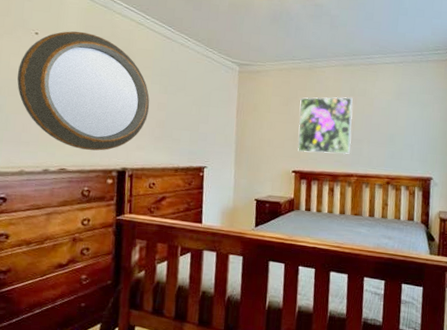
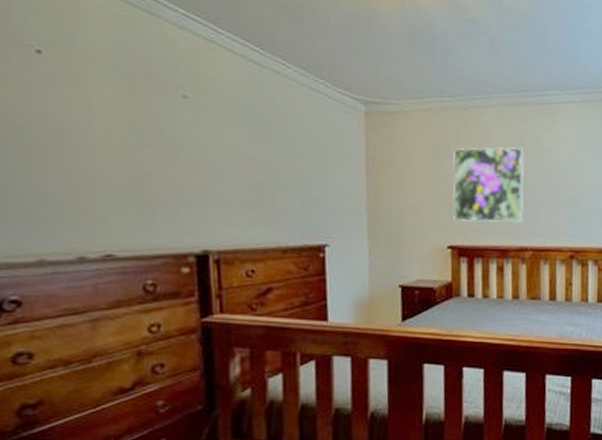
home mirror: present [17,31,150,151] -> none [14,49,236,228]

